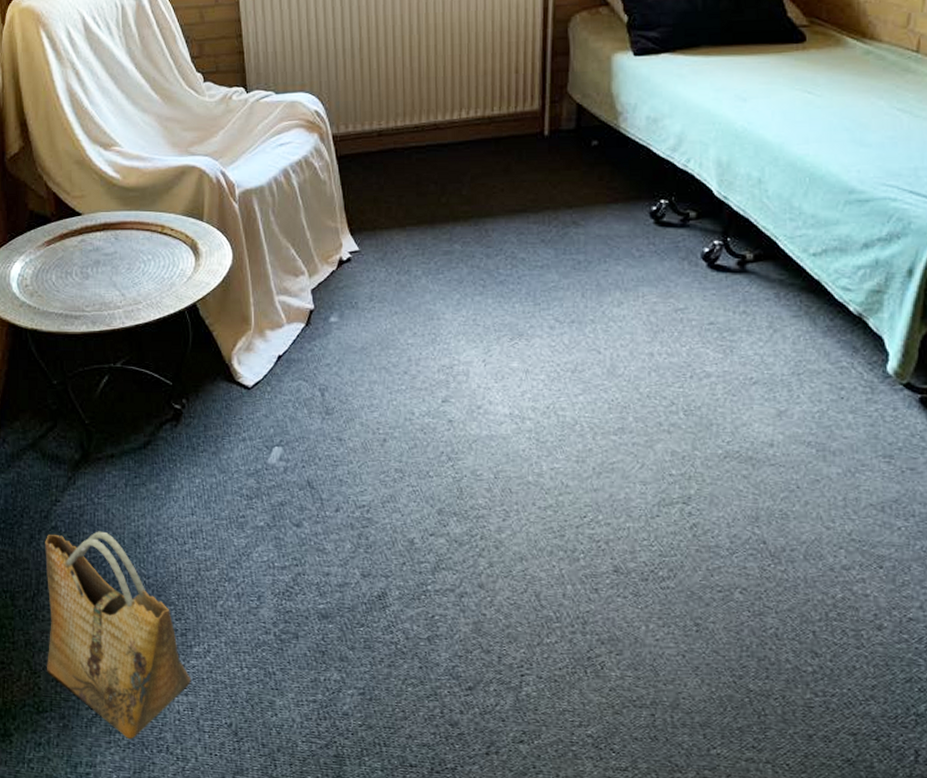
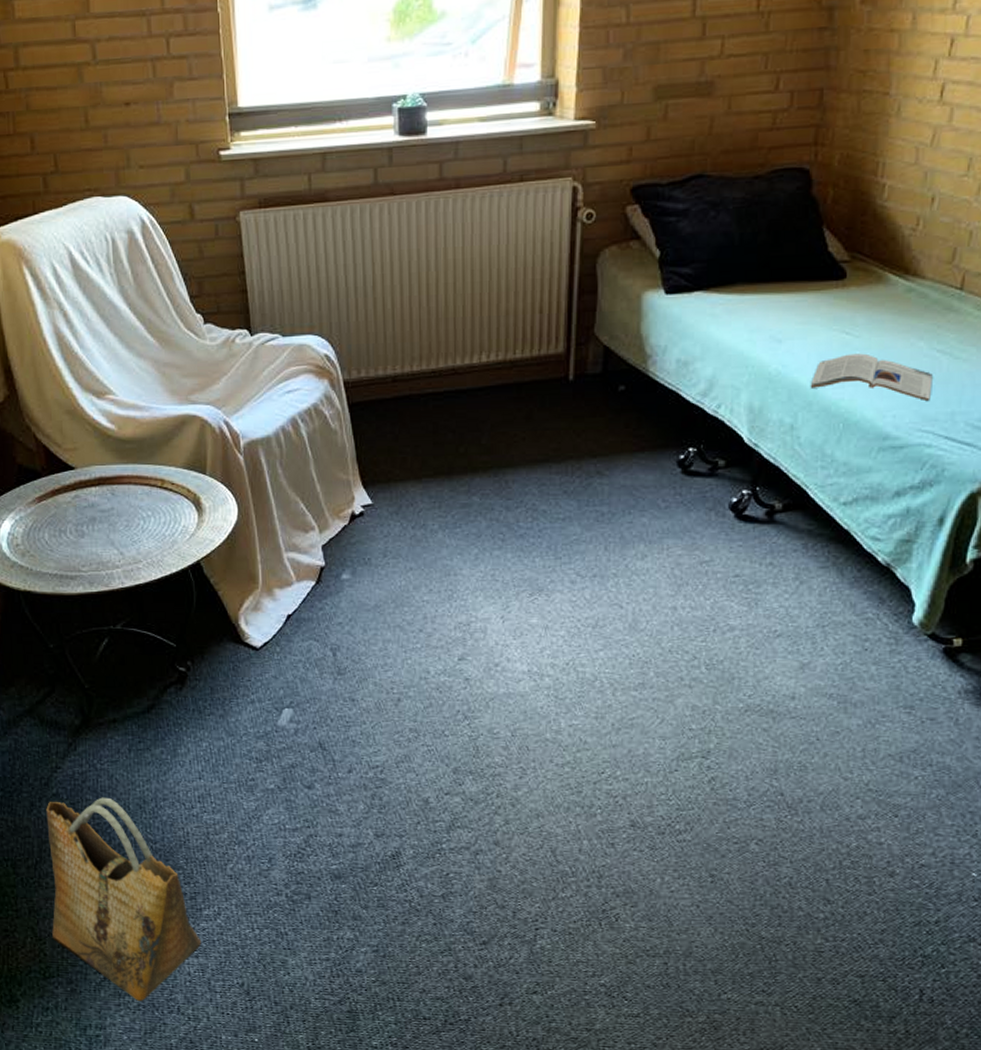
magazine: none [775,111,895,158] -> present [810,353,933,402]

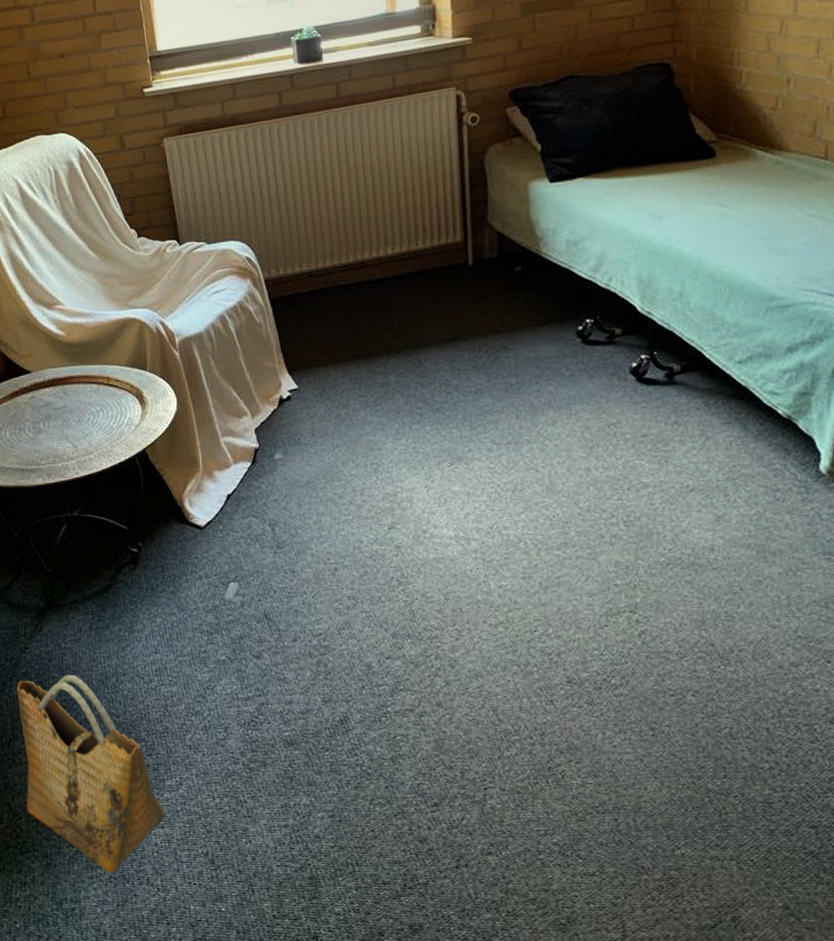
magazine: present [810,353,933,402] -> none [693,222,810,263]

